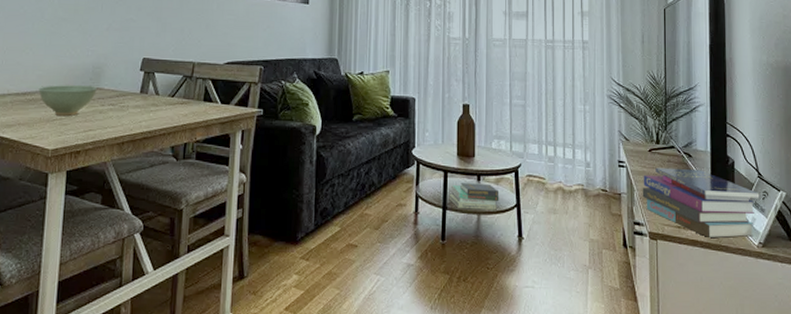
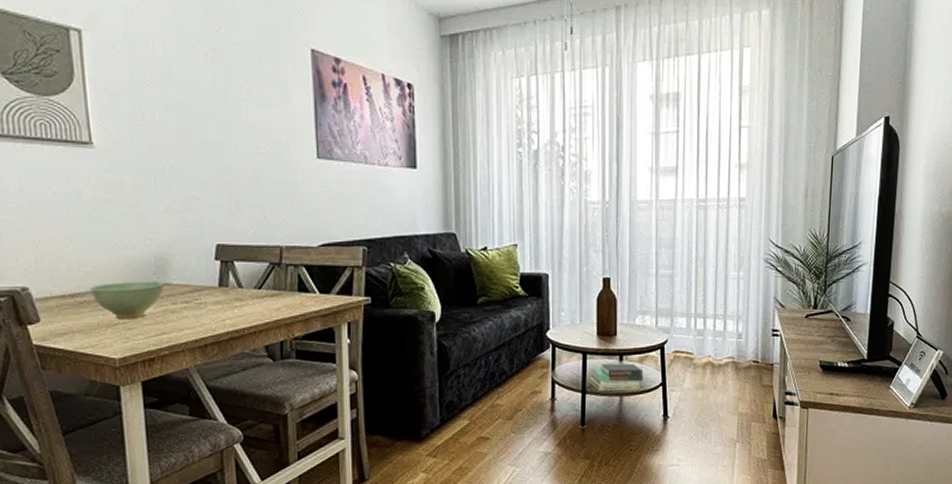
books: present [642,167,760,239] -> none [795,333,917,403]

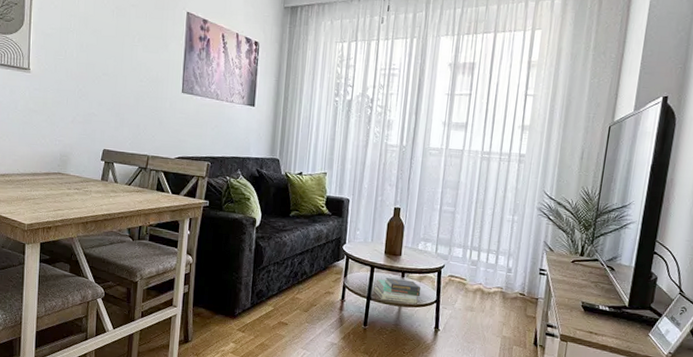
bowl: present [89,281,165,319] -> none [15,169,65,197]

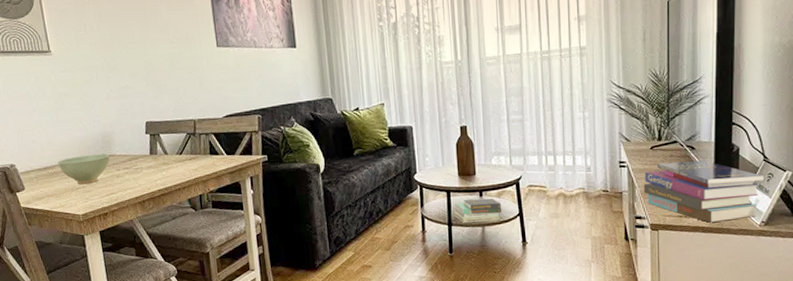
bowl: none [15,169,65,197] -> present [57,153,111,184]
books: none [559,277,678,347] -> present [643,160,764,224]

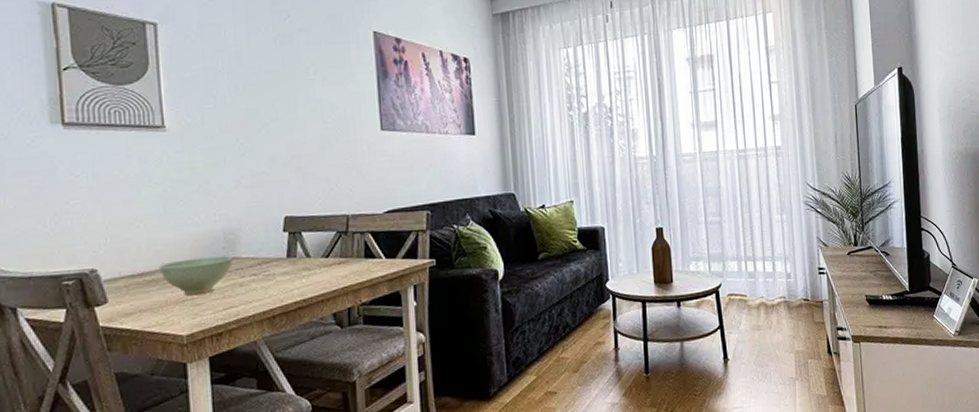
books: present [453,198,502,224] -> none [649,309,702,339]
books: present [643,160,764,224] -> none [843,267,954,334]

